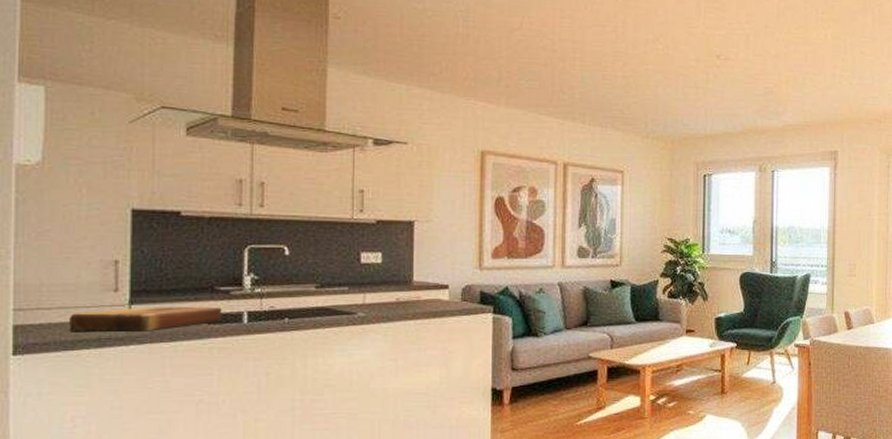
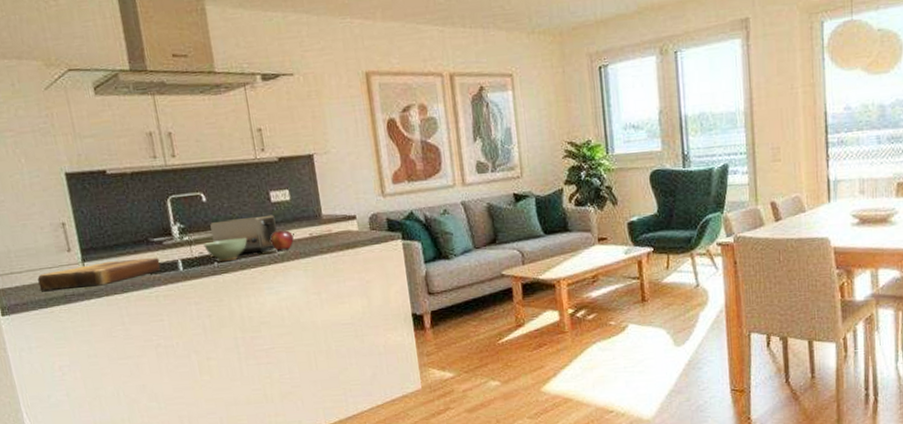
bowl: none [276,296,327,319] -> present [203,238,248,262]
toaster: none [288,275,361,312] -> present [210,214,277,254]
fruit: none [353,291,378,313] -> present [270,229,294,251]

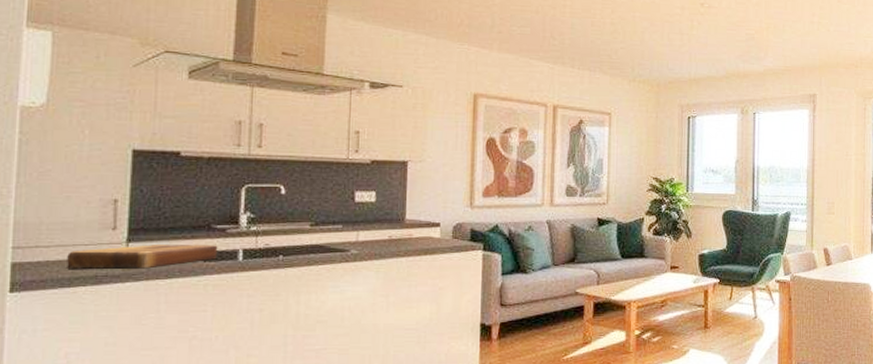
bowl: present [203,238,248,262] -> none [272,234,321,256]
toaster: present [210,214,277,254] -> none [283,214,355,250]
fruit: present [270,229,294,251] -> none [346,229,371,250]

